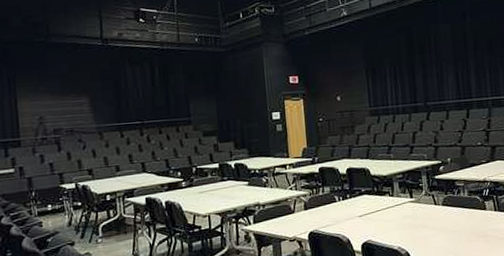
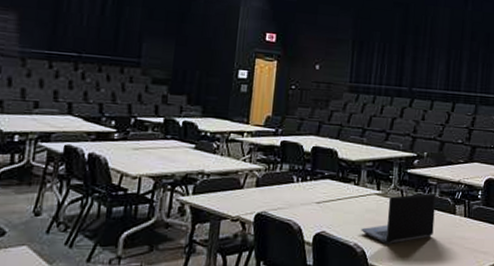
laptop computer: none [402,194,468,244] -> present [361,193,436,244]

